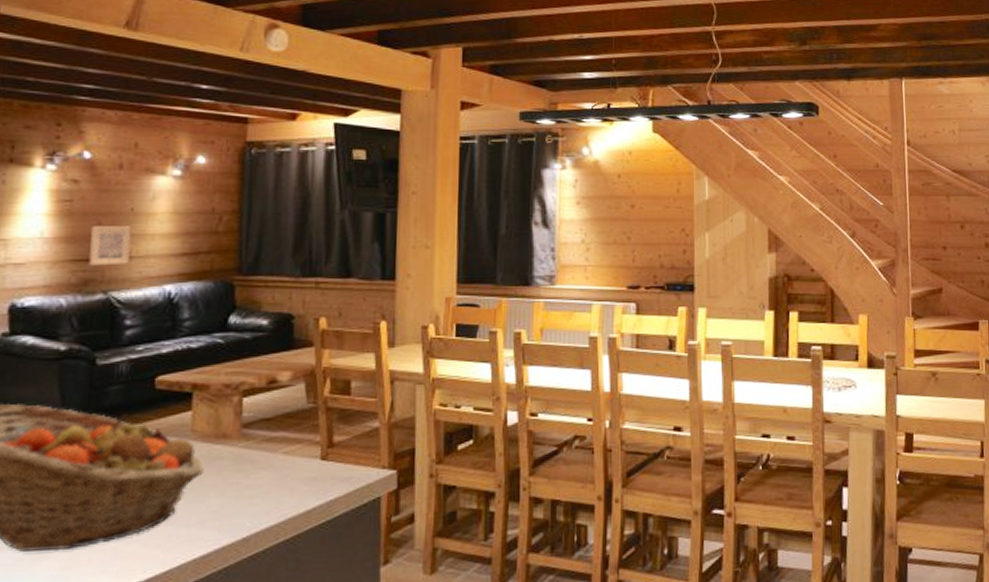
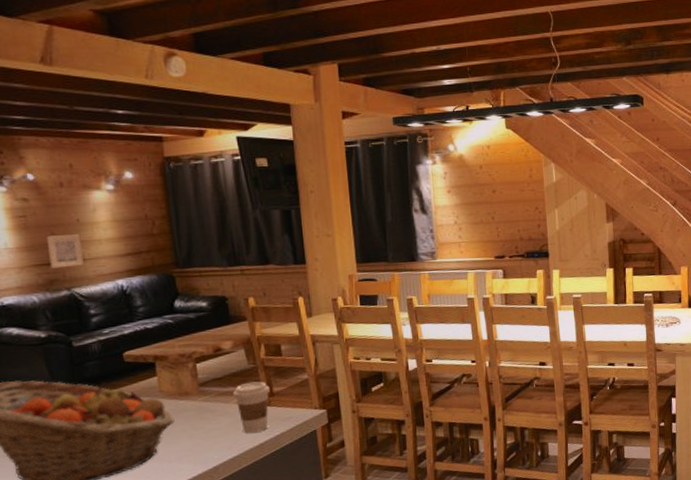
coffee cup: none [282,426,330,495] -> present [233,381,270,433]

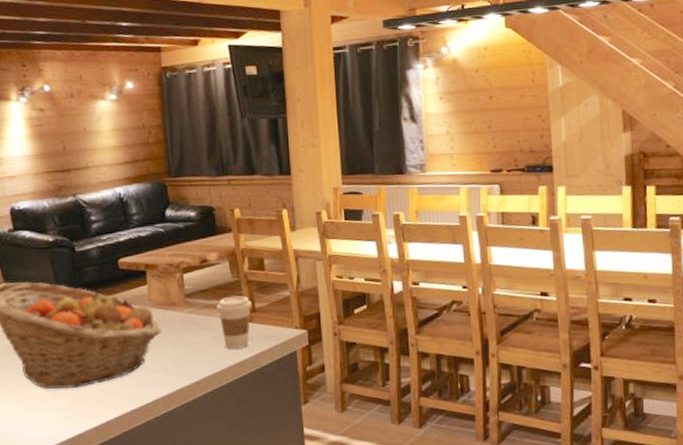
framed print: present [47,234,84,269] -> none [58,143,88,176]

